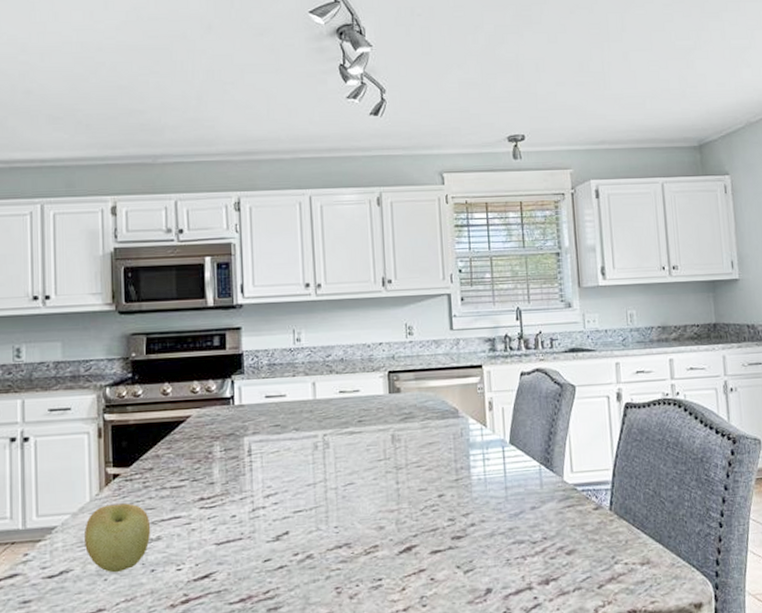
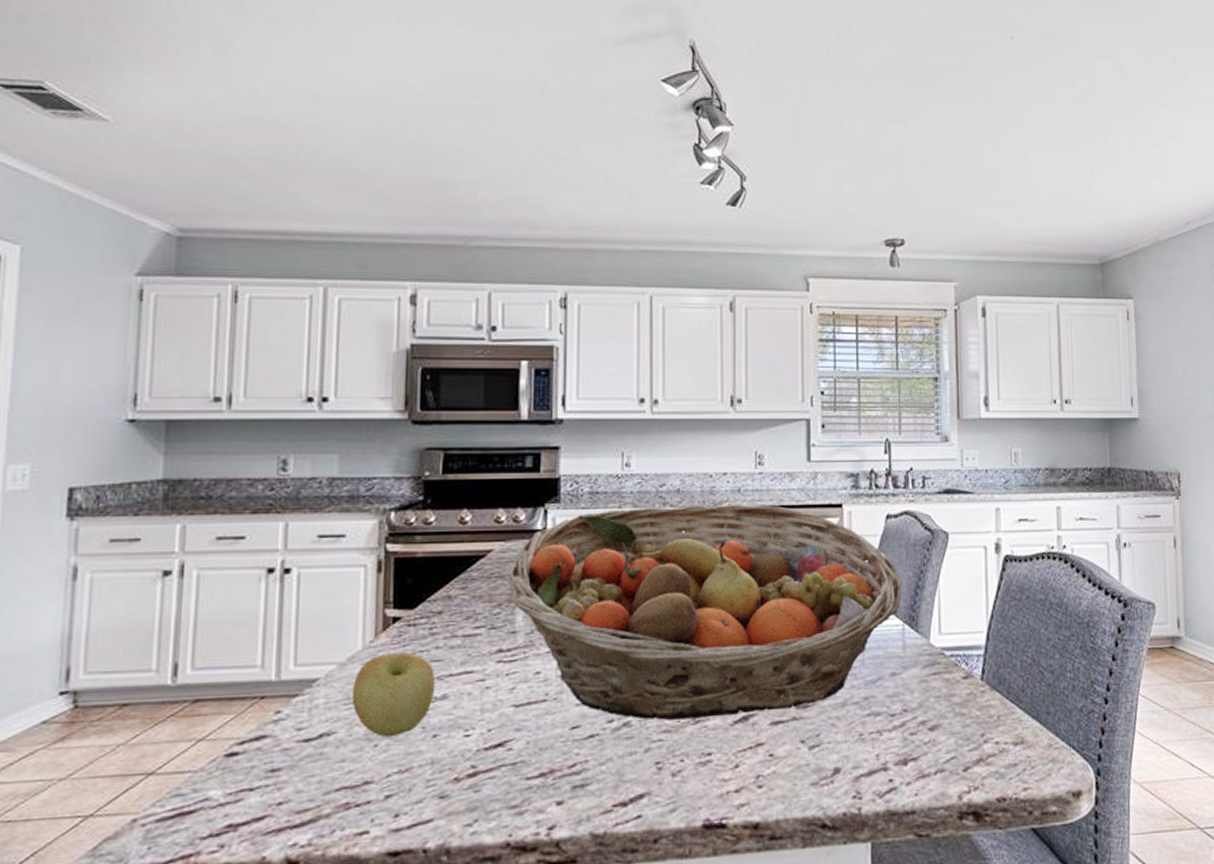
fruit basket: none [205,368,538,553] -> present [508,503,902,720]

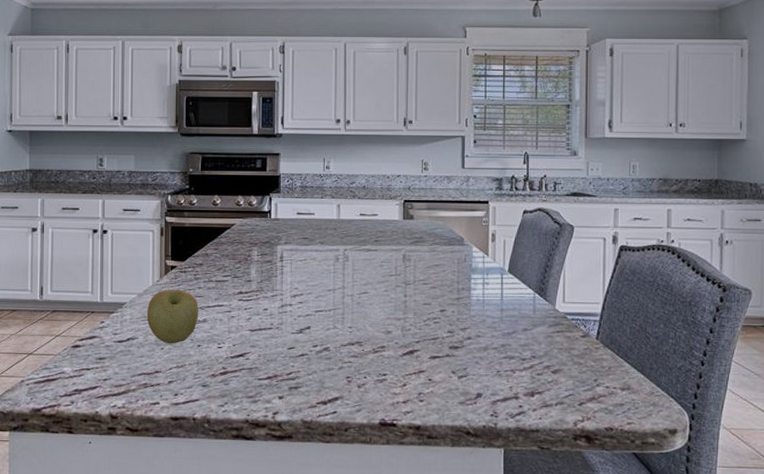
fruit basket: present [508,503,902,720] -> none [245,198,534,349]

